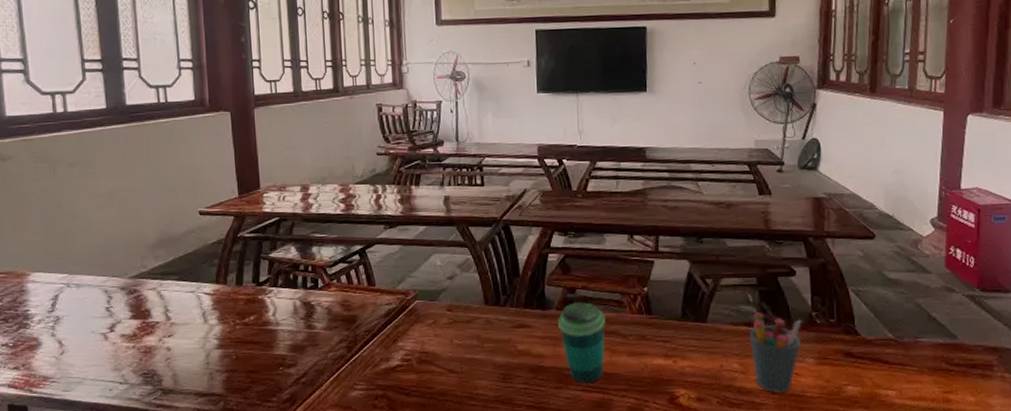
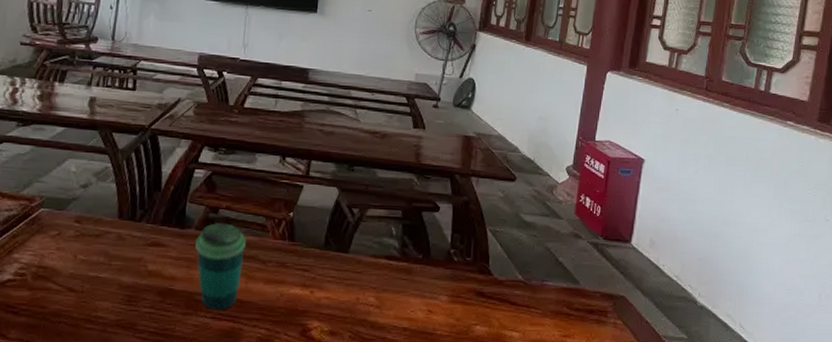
pen holder: present [749,312,802,394] -> none [388,246,440,331]

